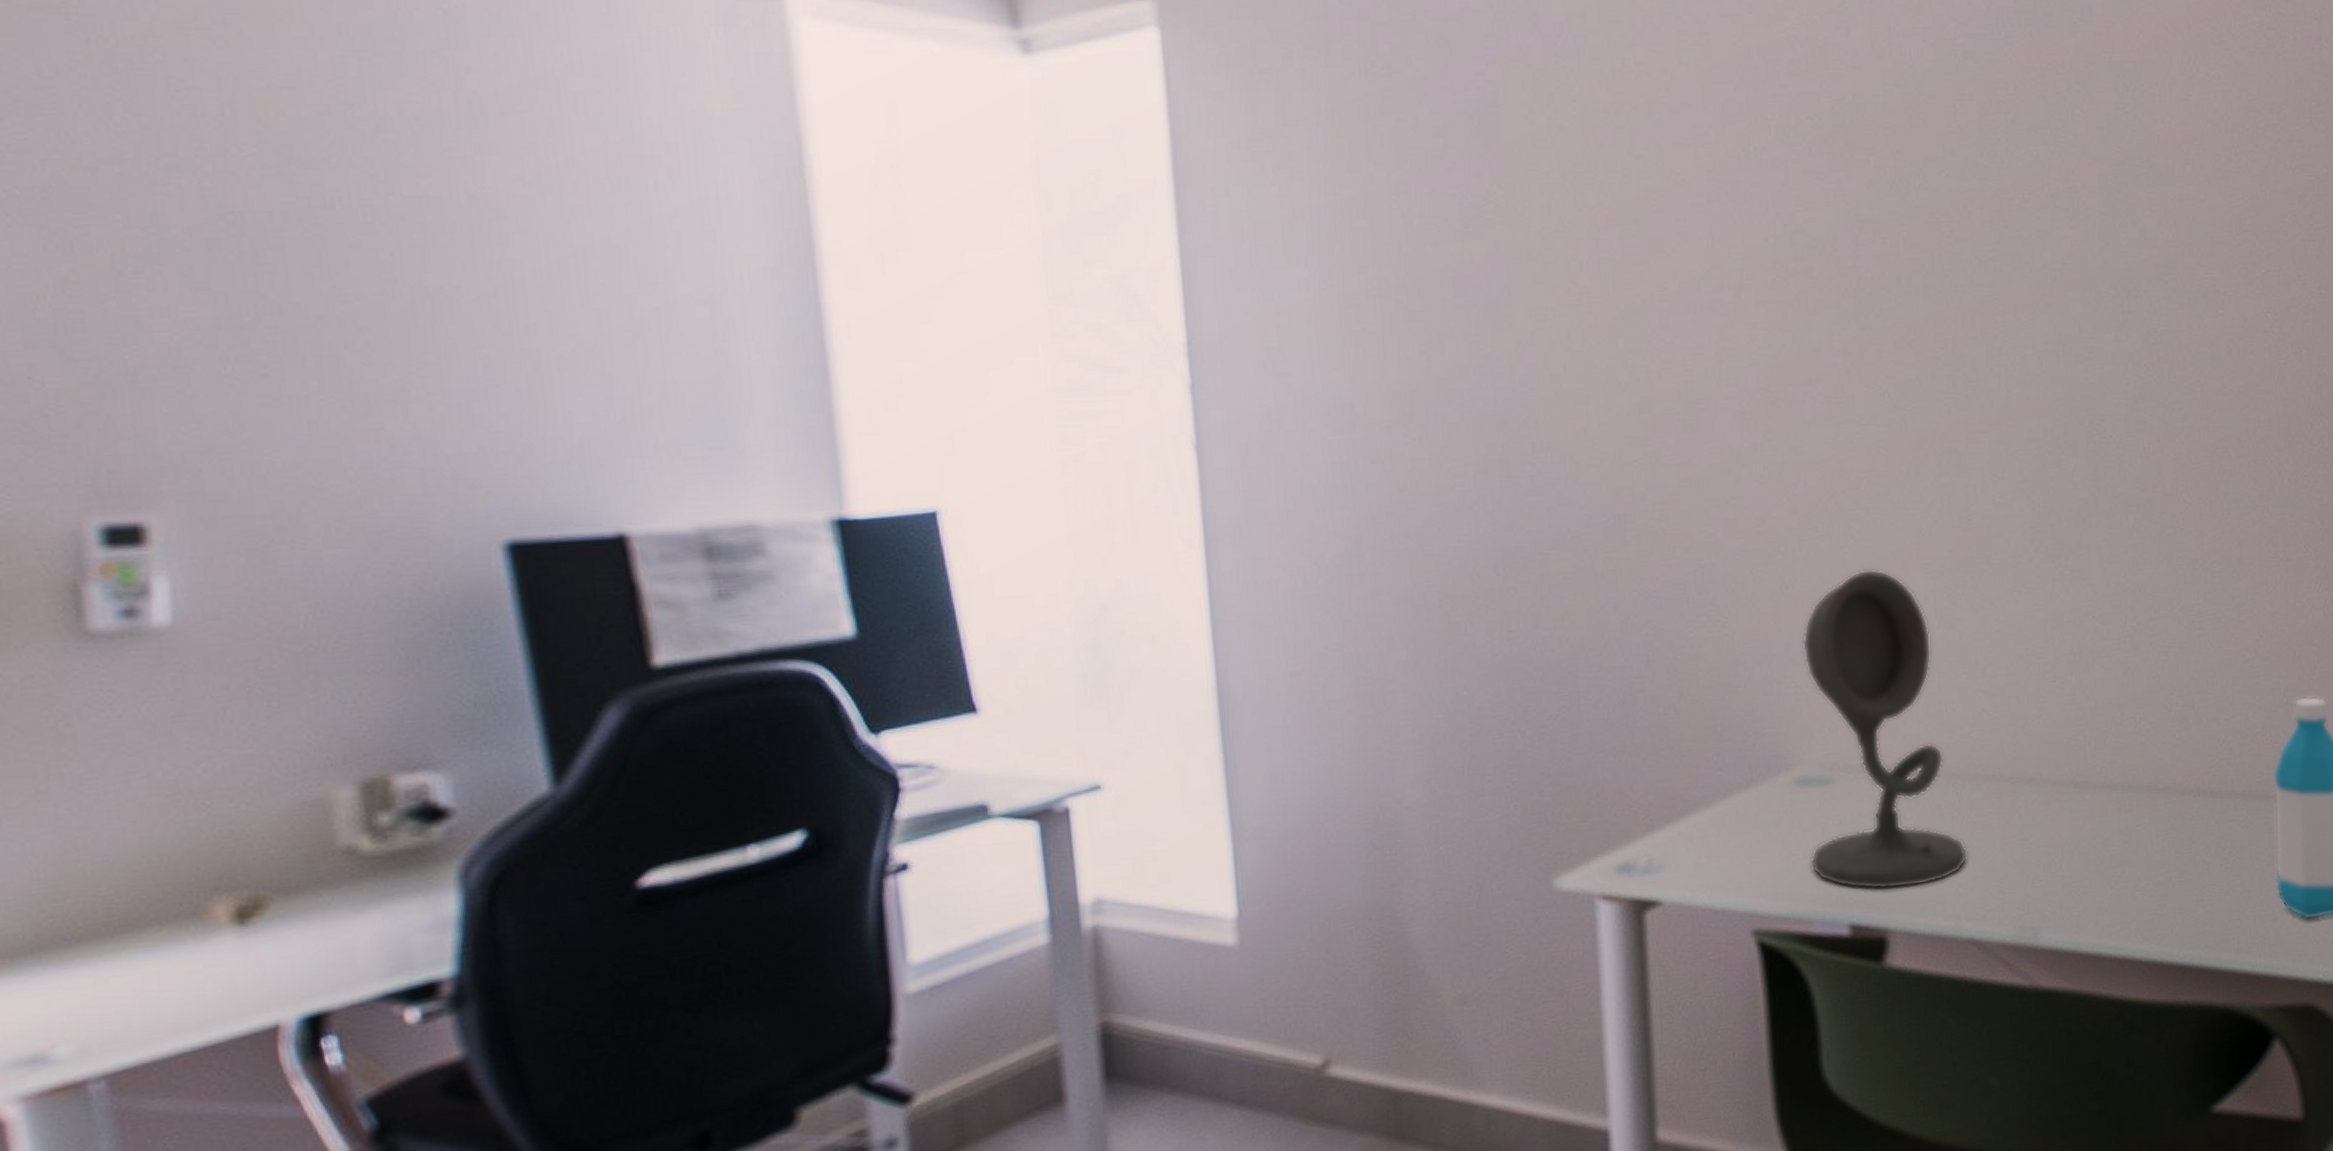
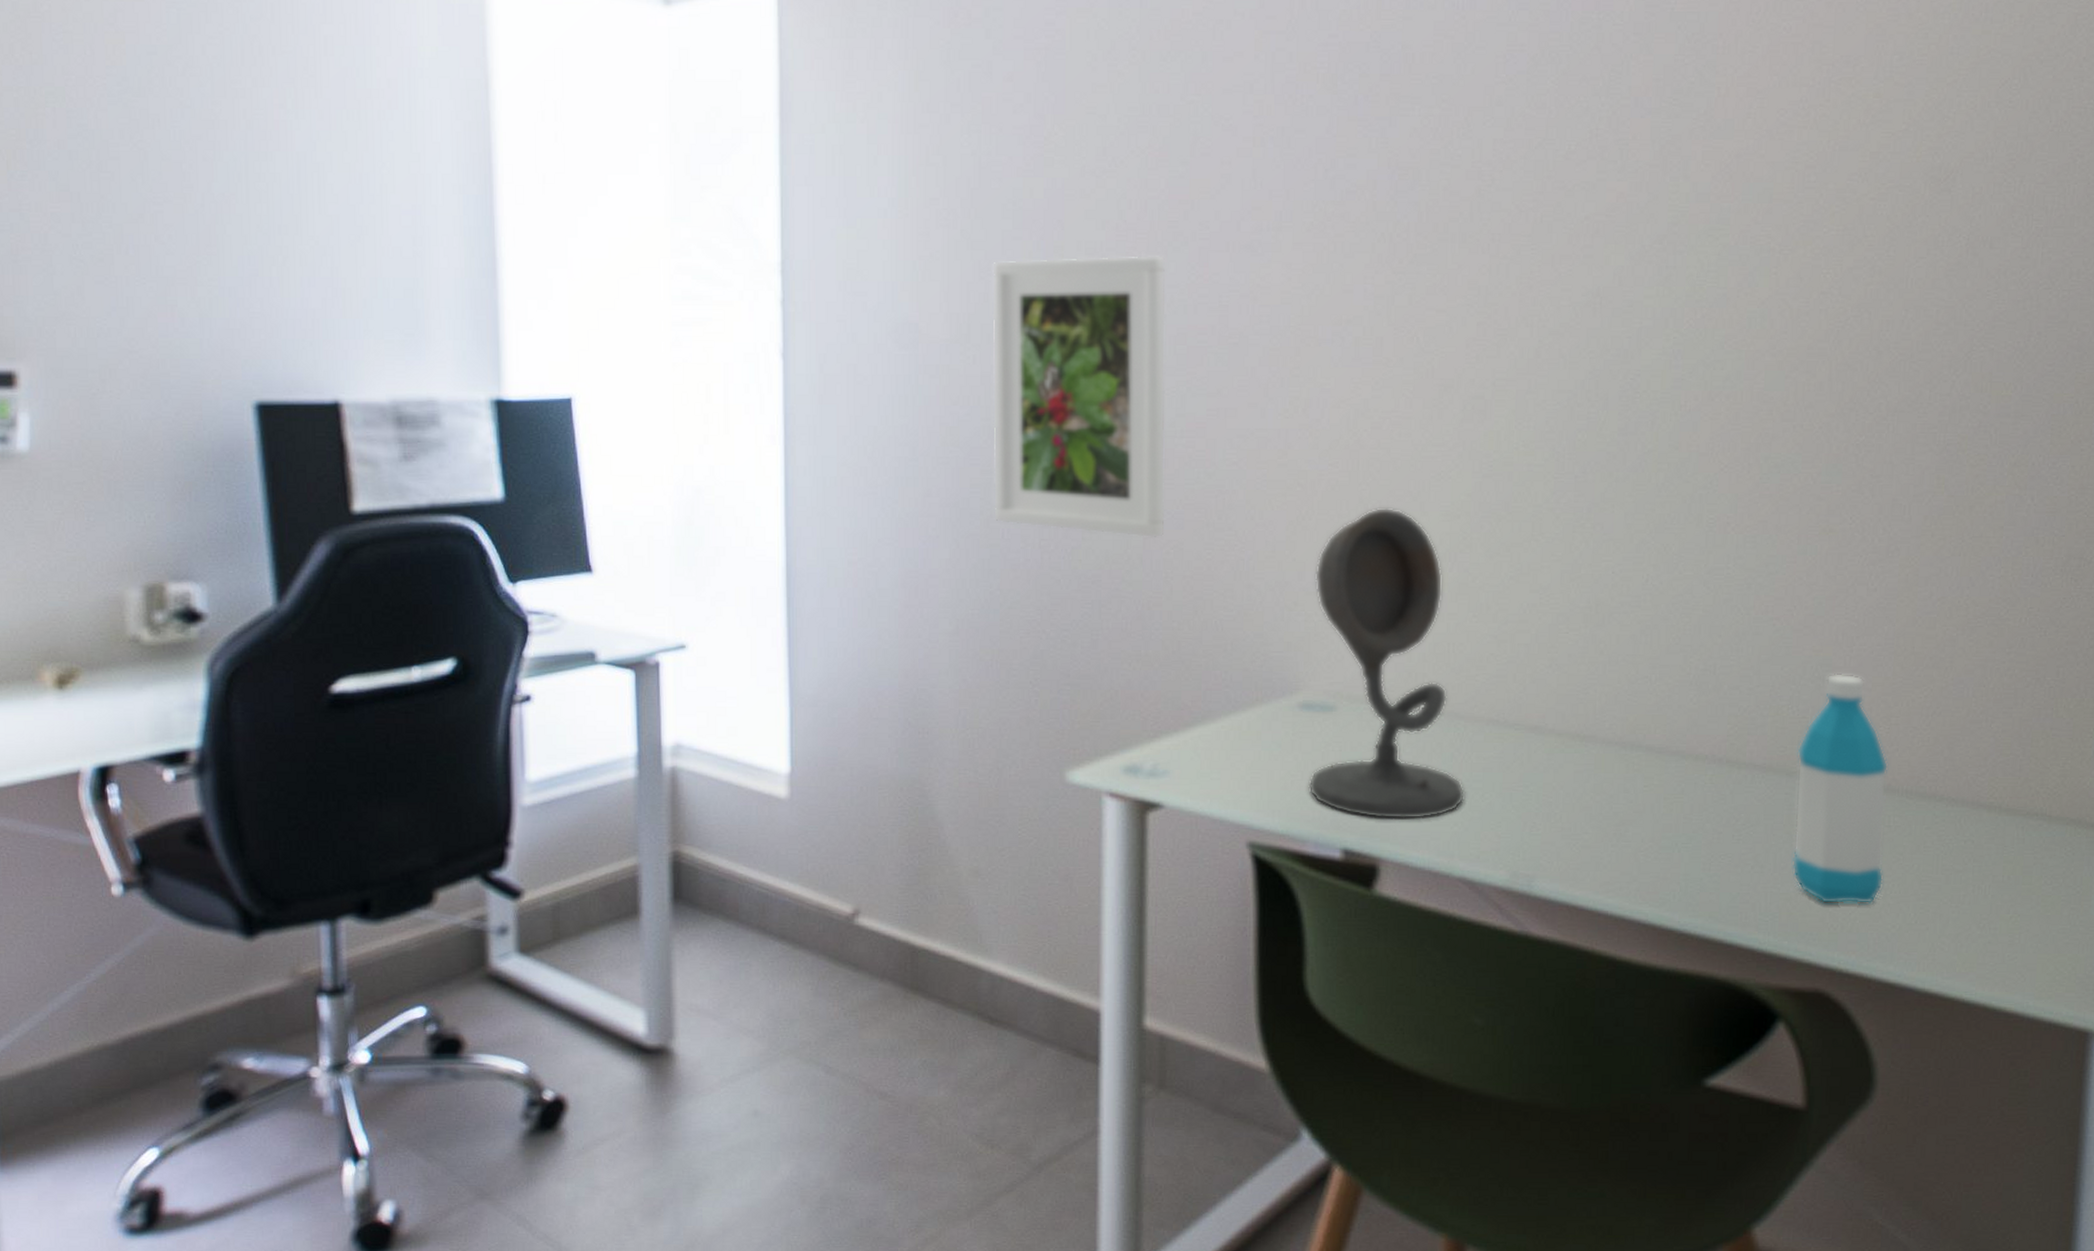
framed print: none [1432,319,1643,621] -> present [991,254,1166,538]

